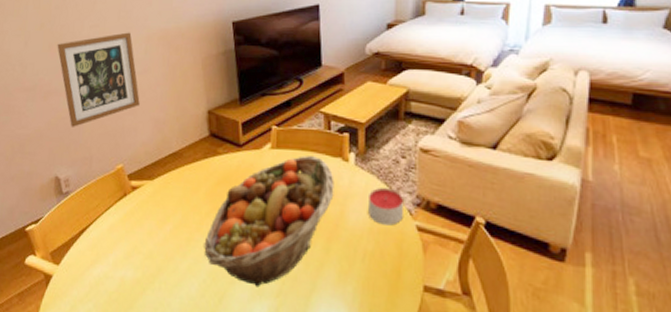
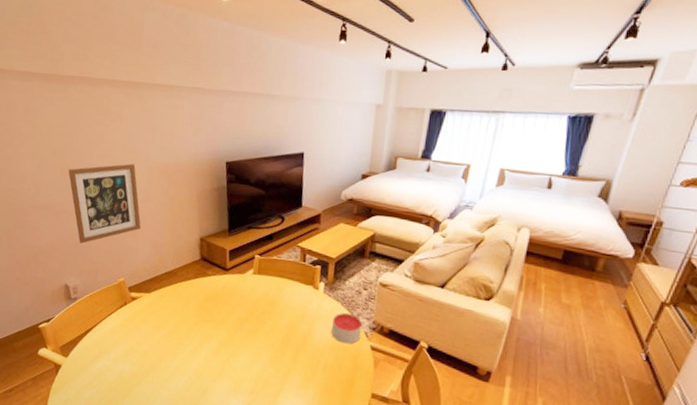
fruit basket: present [204,156,334,288] -> none [191,282,305,386]

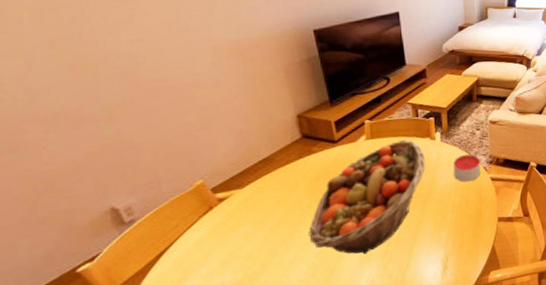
wall art: present [68,163,141,244] -> none [82,45,215,153]
fruit basket: none [191,282,305,386] -> present [309,140,426,255]

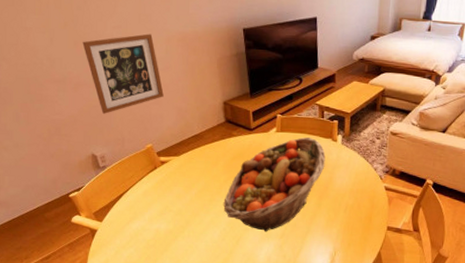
wall art: none [82,45,215,153] -> present [82,33,164,114]
candle: present [453,154,480,182] -> none [350,160,376,187]

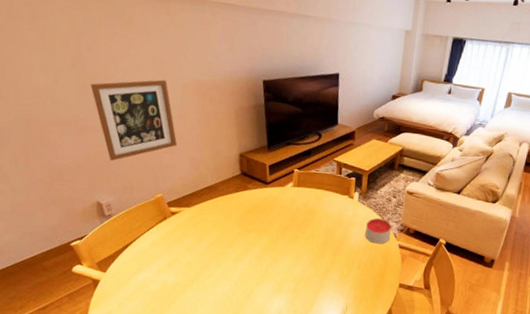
fruit basket: present [223,137,326,232] -> none [235,193,342,287]
candle: none [350,160,376,187] -> present [365,217,391,244]

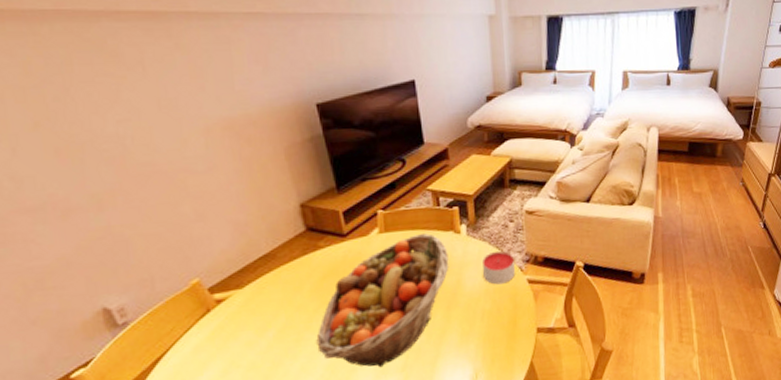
wall art: present [90,79,177,161] -> none [68,124,210,247]
fruit basket: none [235,193,342,287] -> present [316,233,449,368]

